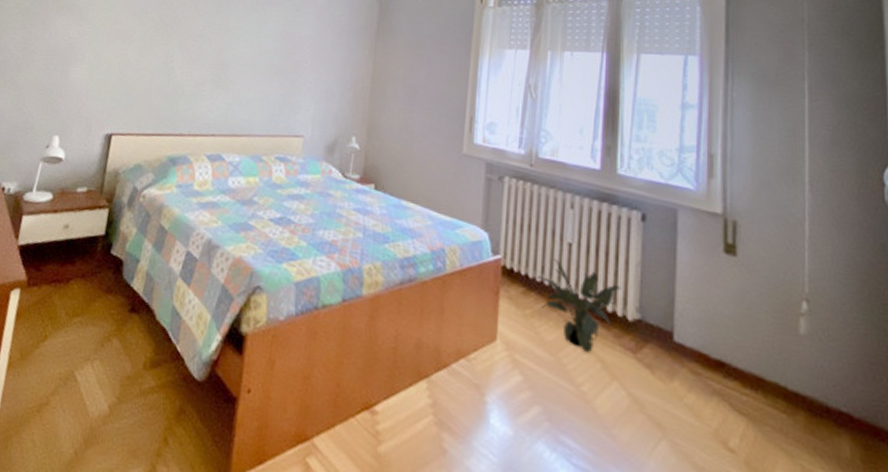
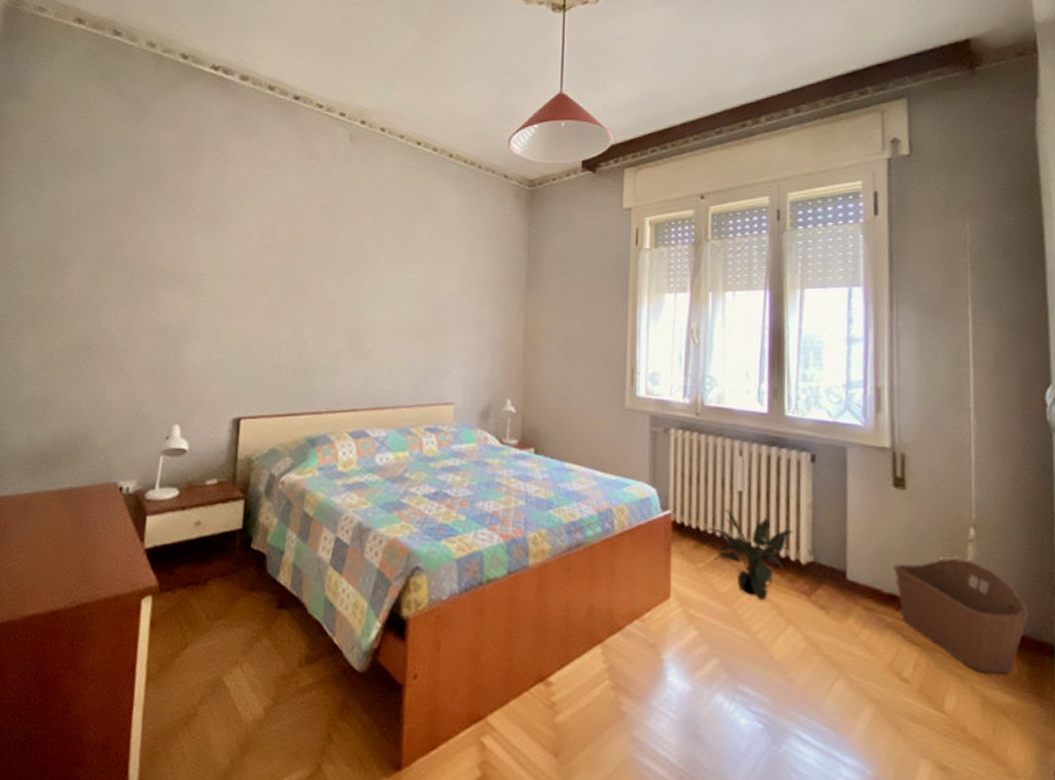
wicker basket: none [722,329,863,456] -> present [894,558,1029,674]

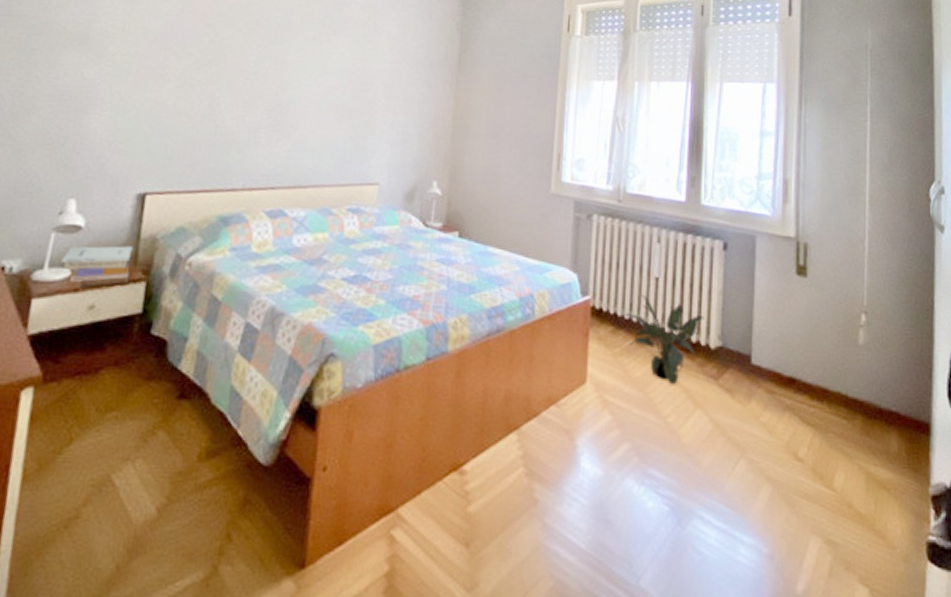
books: none [170,467,232,505] -> present [61,245,133,287]
wicker basket: present [894,558,1029,674] -> none [794,342,909,451]

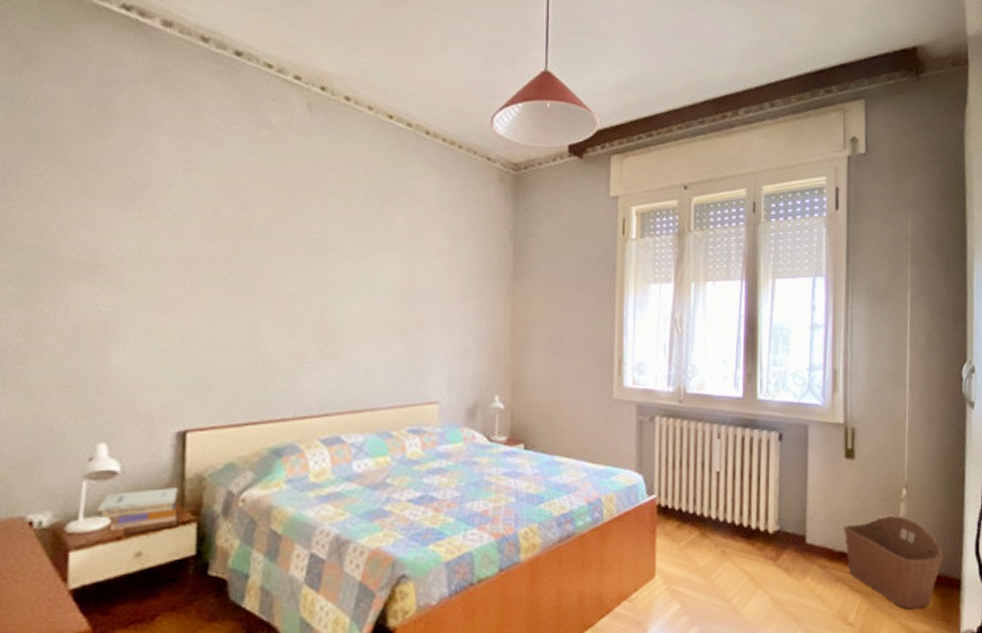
potted plant: present [625,295,705,385] -> none [689,490,763,570]
wicker basket: none [794,342,909,451] -> present [844,515,943,609]

